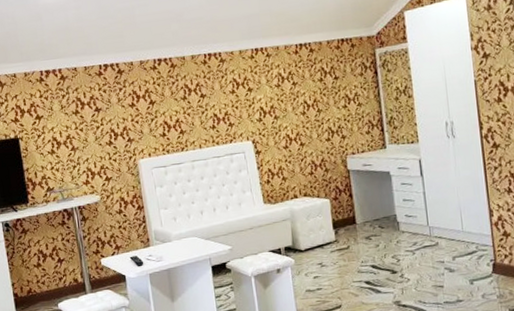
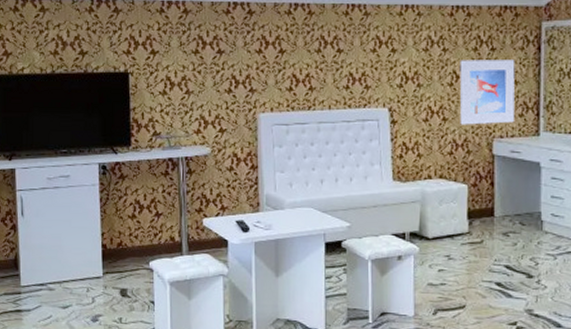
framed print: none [309,85,363,148] -> present [459,60,515,125]

